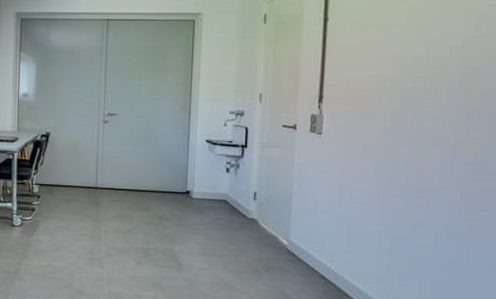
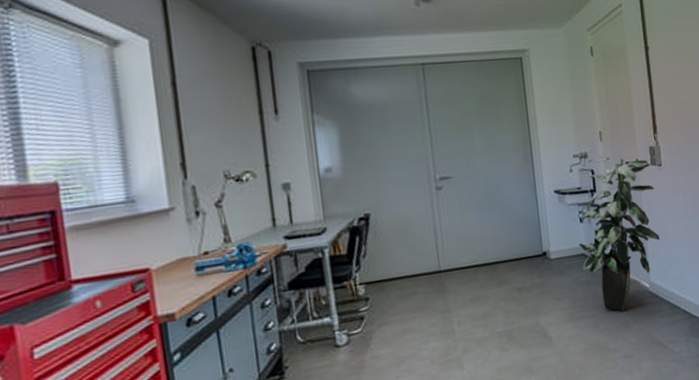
indoor plant: none [221,116,310,259] -> present [578,156,660,311]

